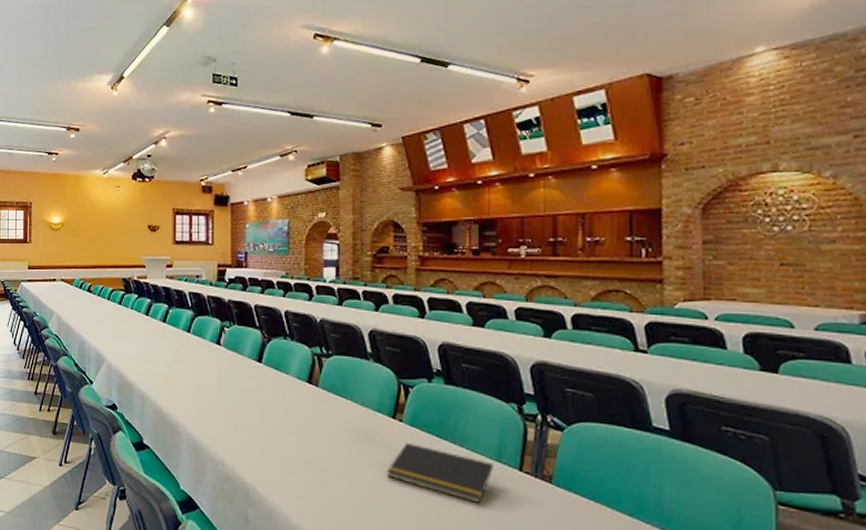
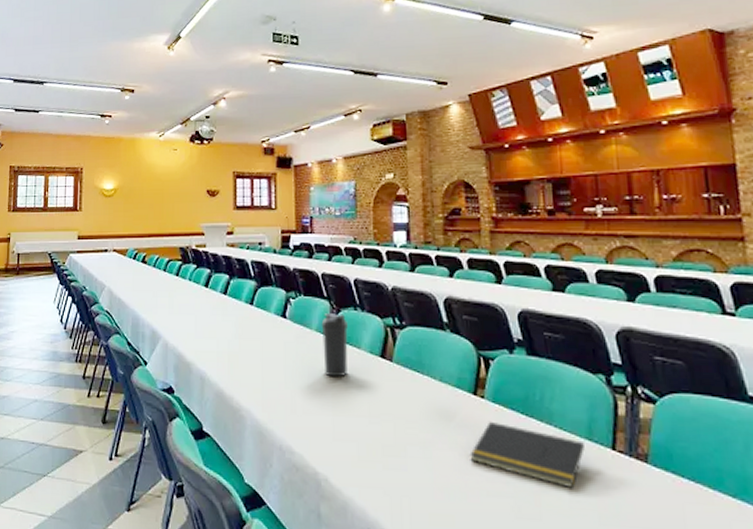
water bottle: none [253,342,277,400] -> present [321,313,348,378]

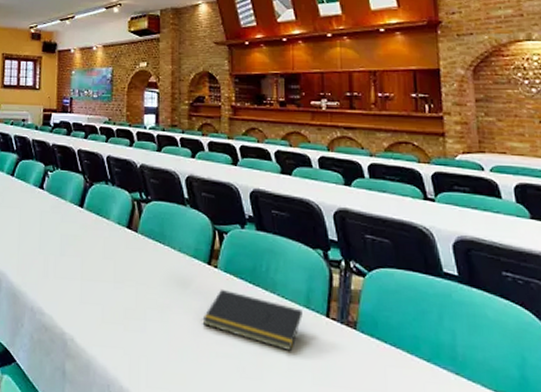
water bottle: present [321,313,348,378] -> none [75,186,99,246]

